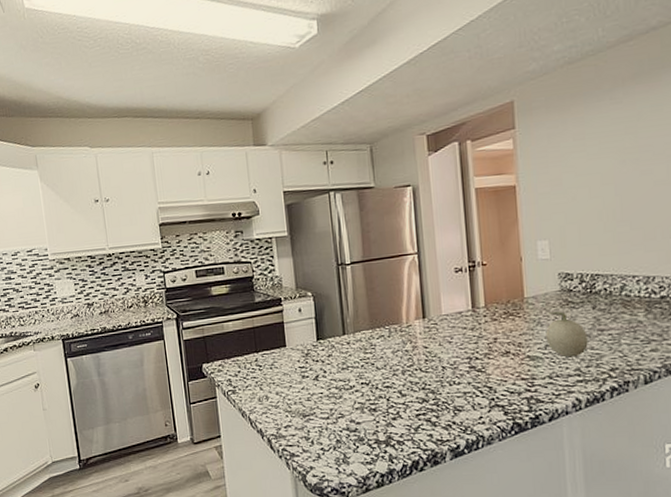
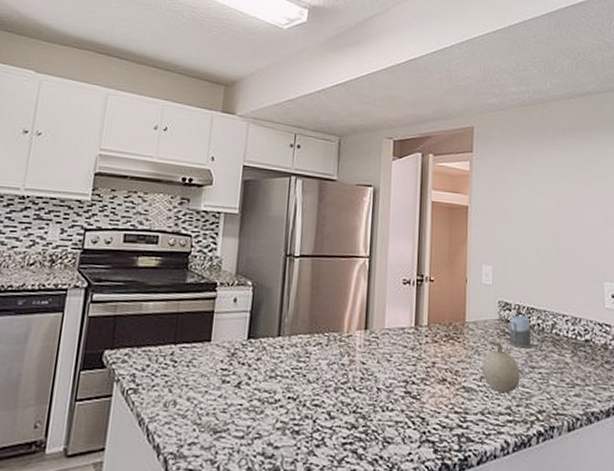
mug: none [571,283,600,314] -> present [508,314,533,349]

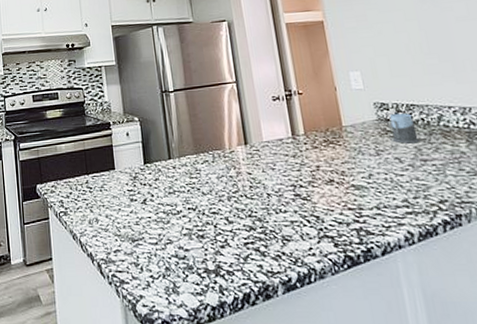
fruit: present [482,341,520,394] -> none [367,141,413,188]

